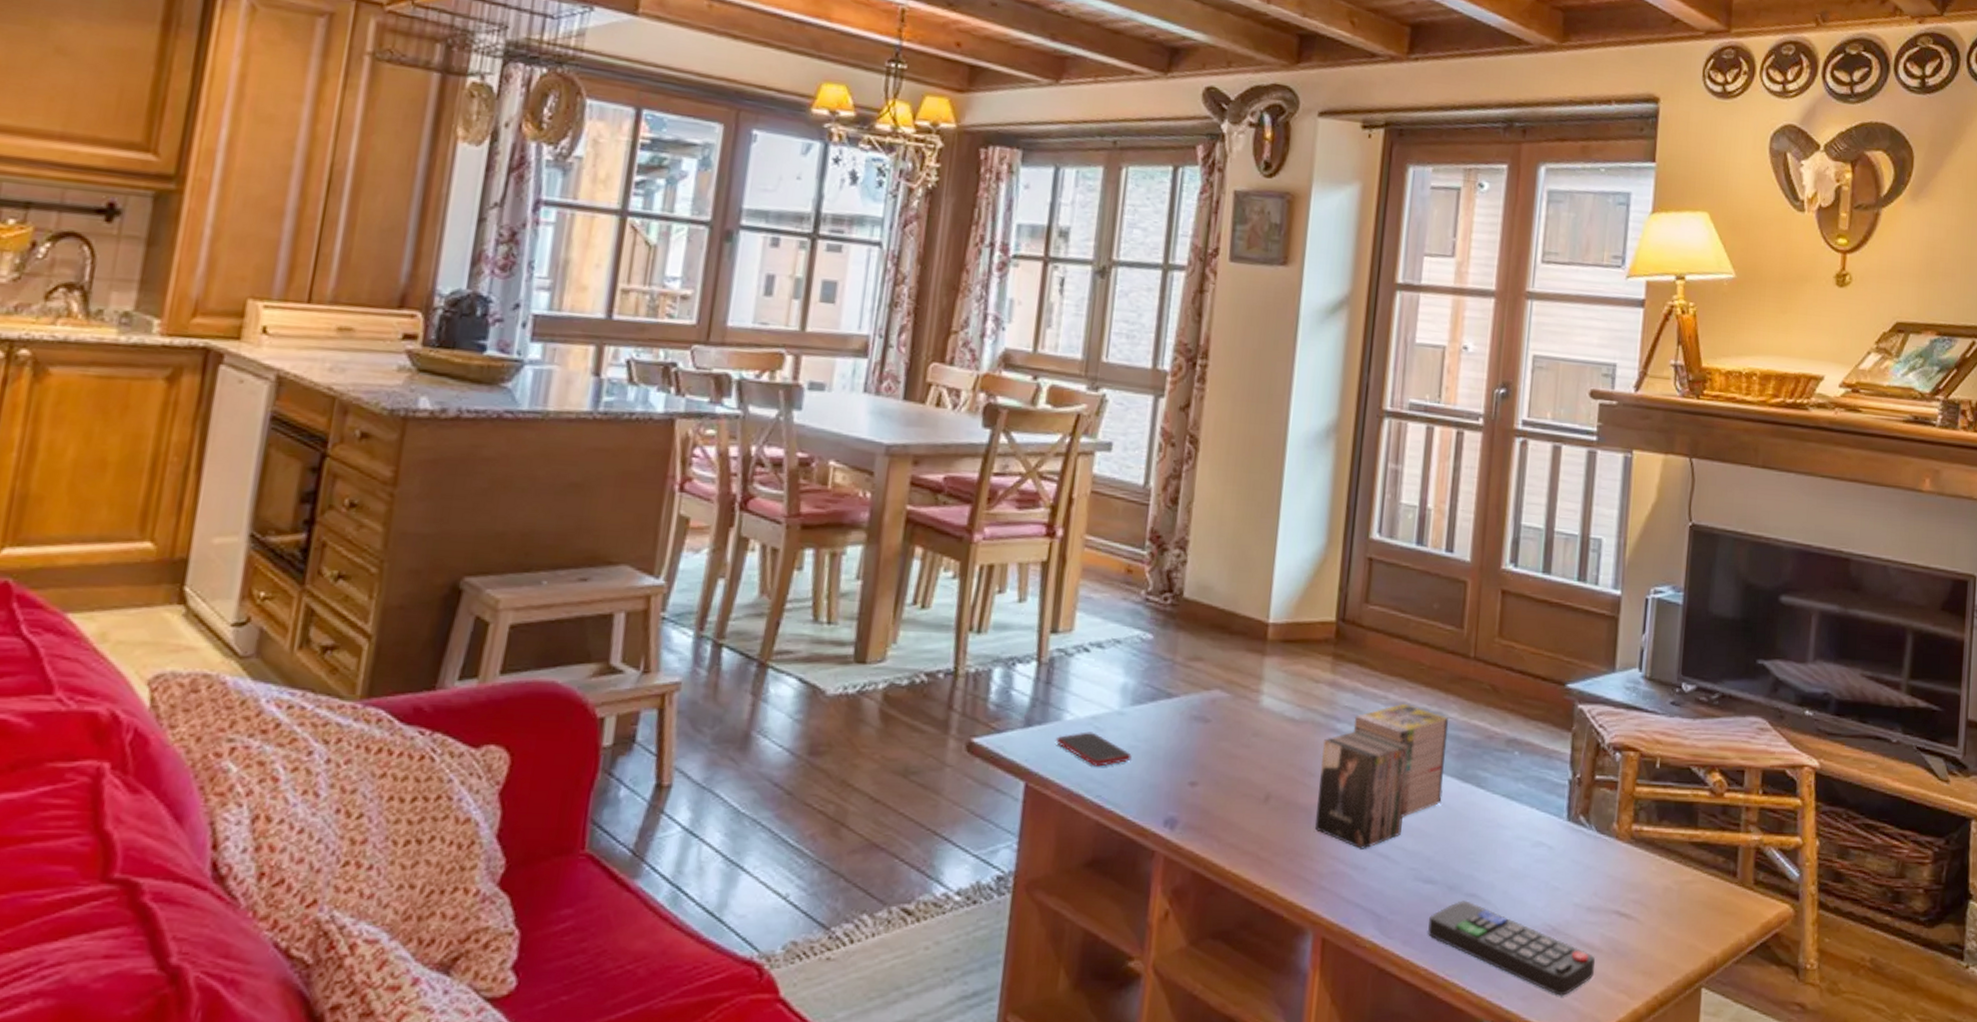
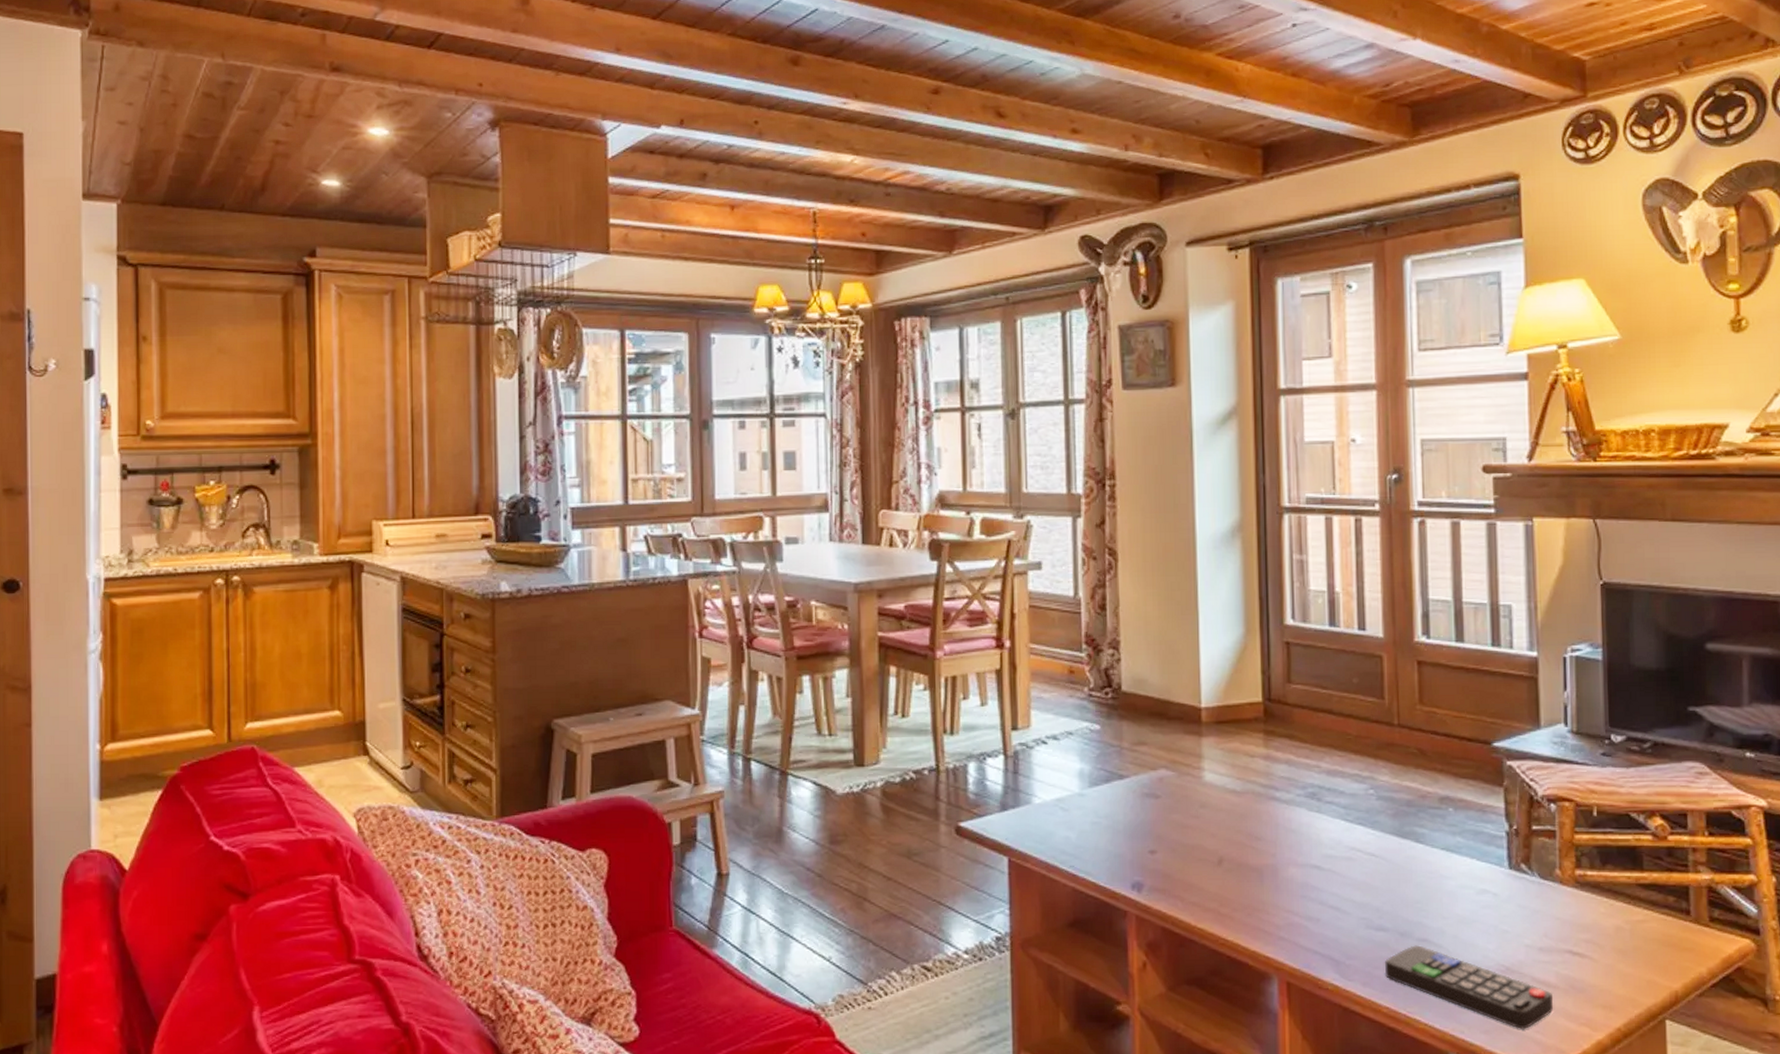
cell phone: present [1055,732,1132,767] -> none [1028,812,1096,841]
magazine: present [1315,703,1449,849] -> none [1264,770,1383,903]

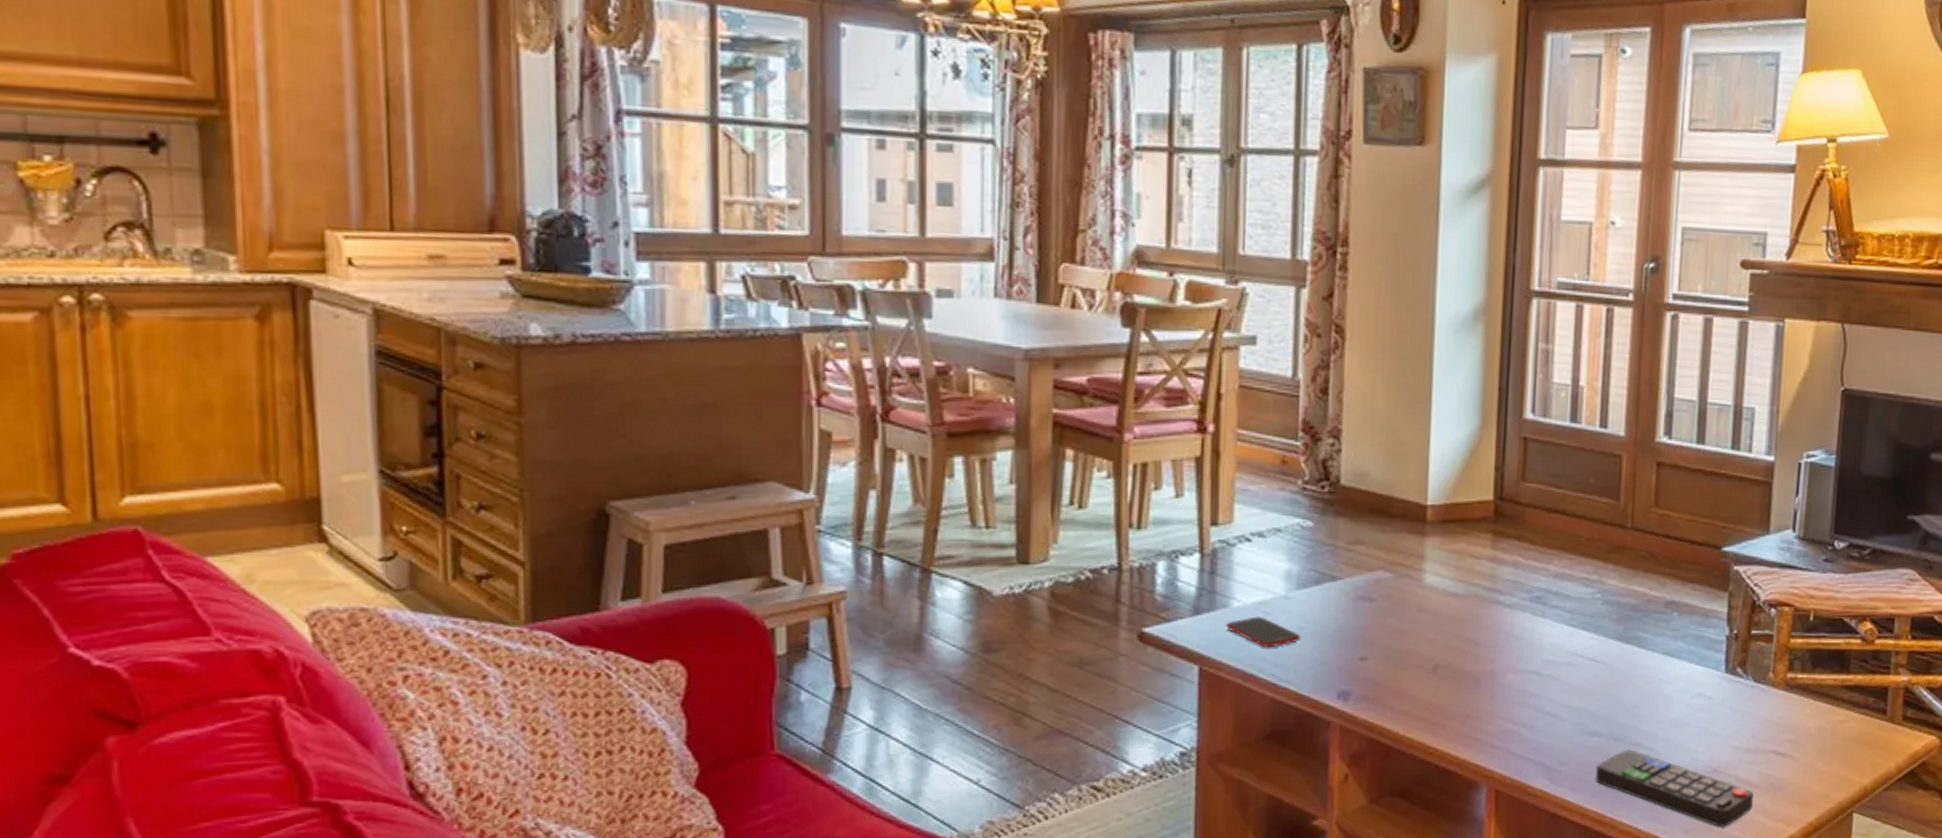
cell phone: none [1028,812,1096,841] -> present [1225,616,1301,648]

